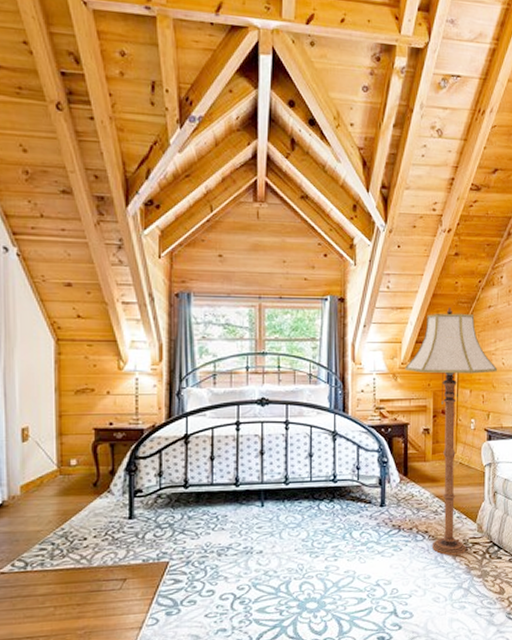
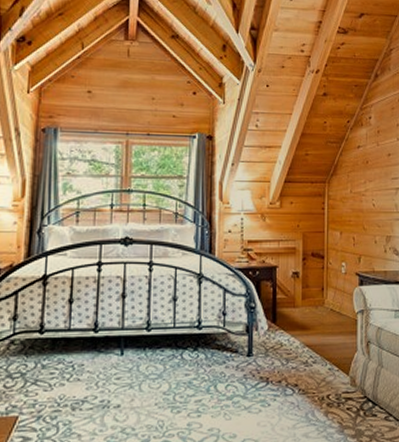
floor lamp: present [405,307,497,556] -> none [274,147,367,413]

